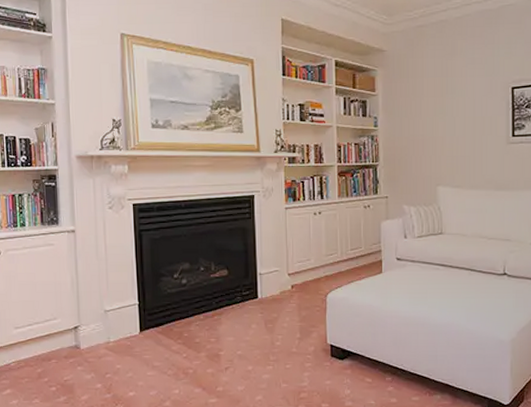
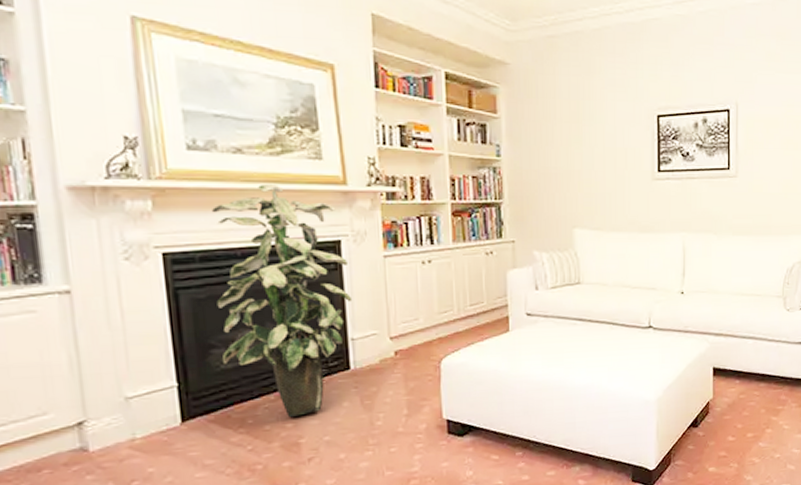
indoor plant: none [165,151,261,333] -> present [211,183,353,417]

